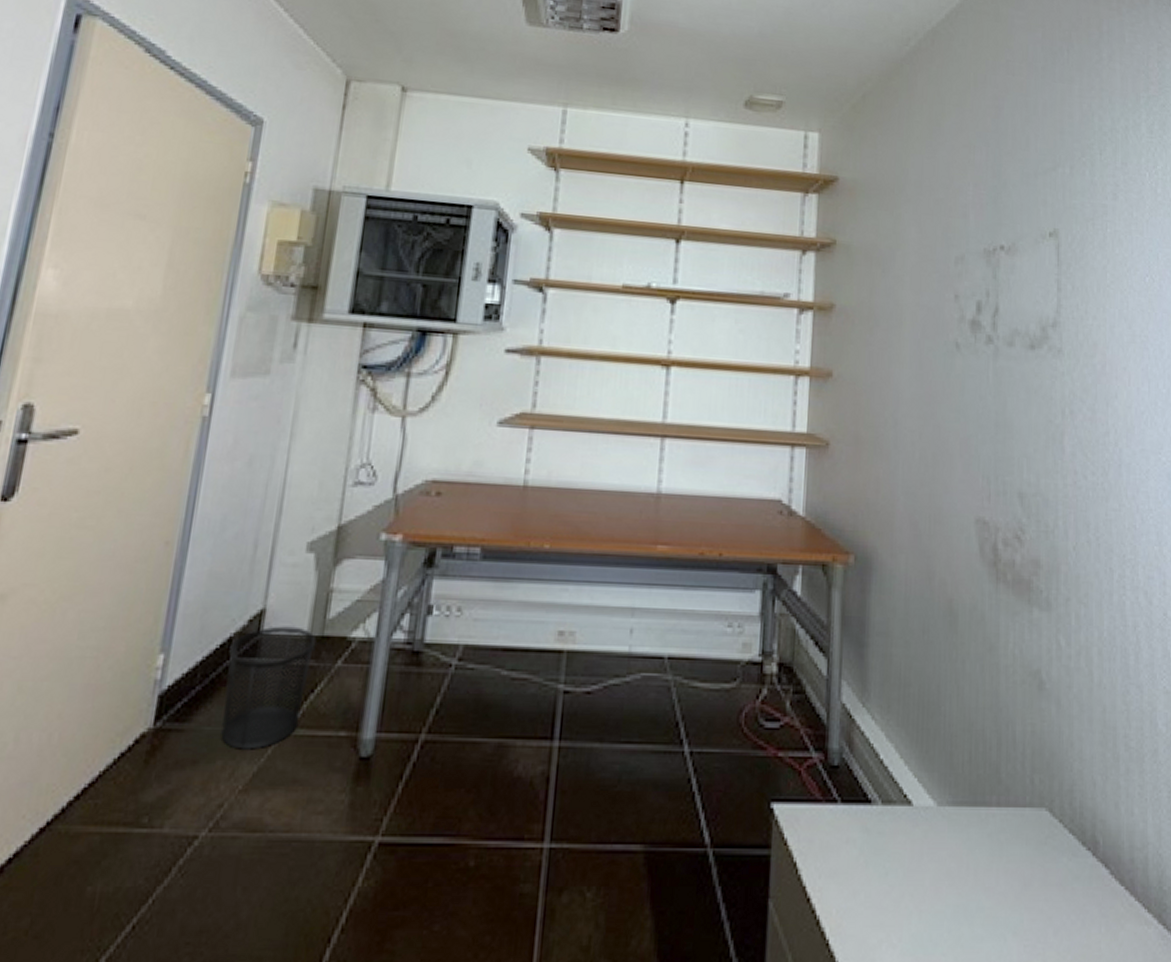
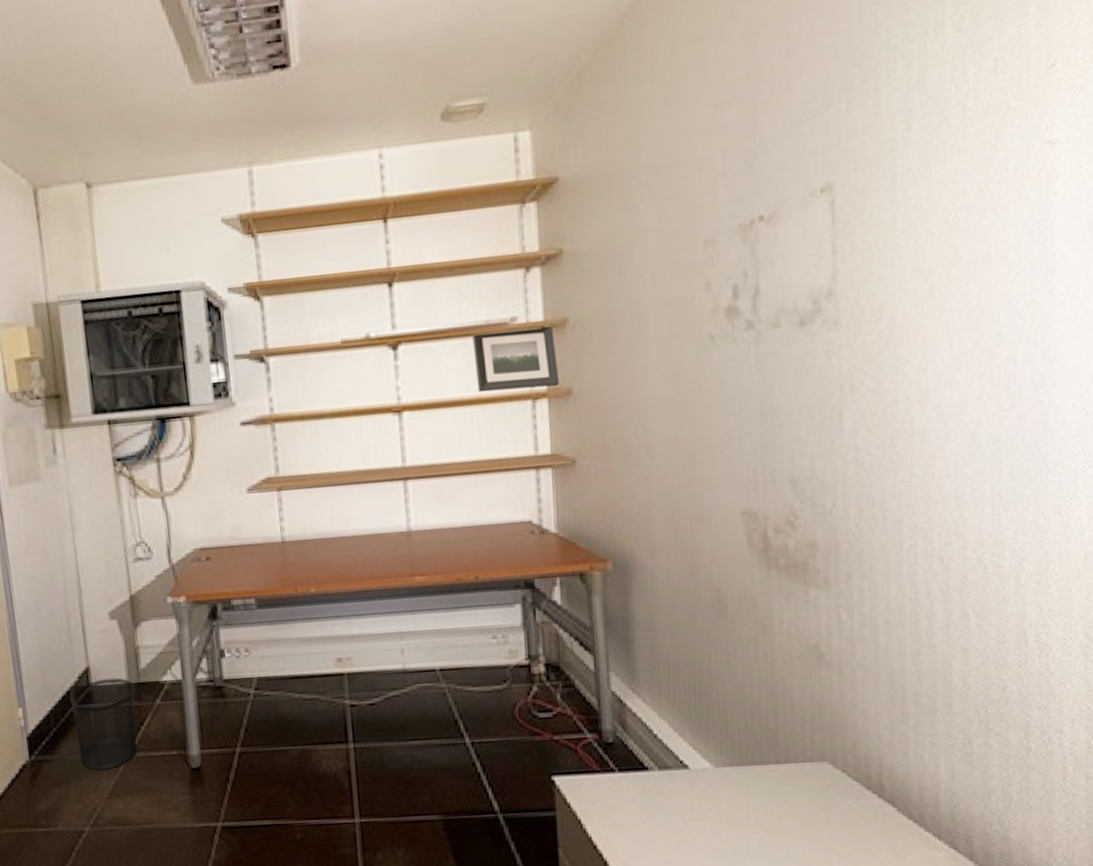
picture frame: none [745,304,822,366] -> present [473,327,560,393]

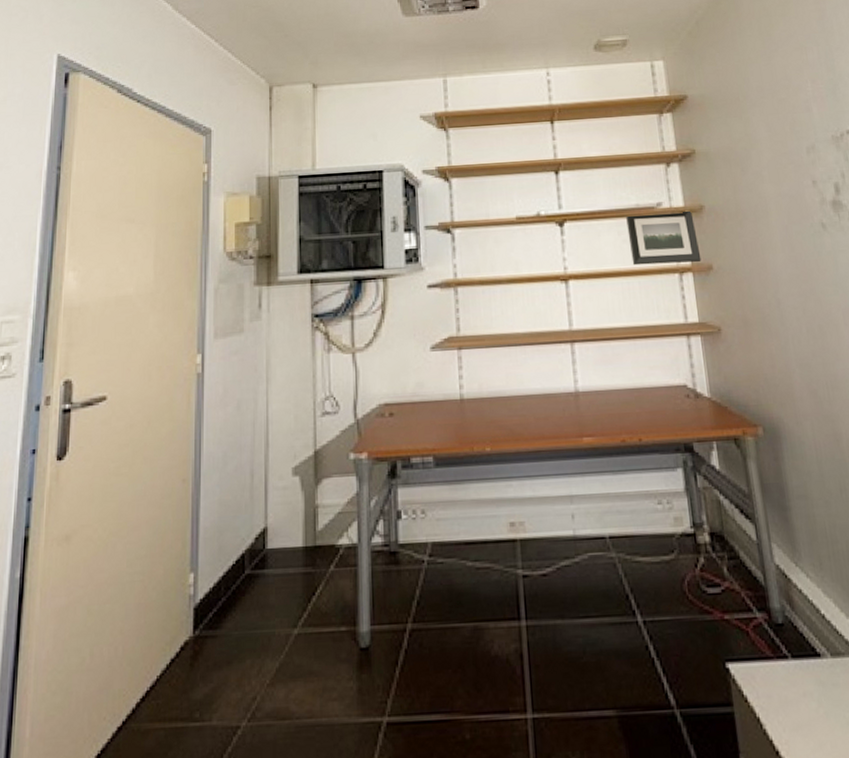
waste bin: present [69,677,137,771] -> none [243,540,311,651]

